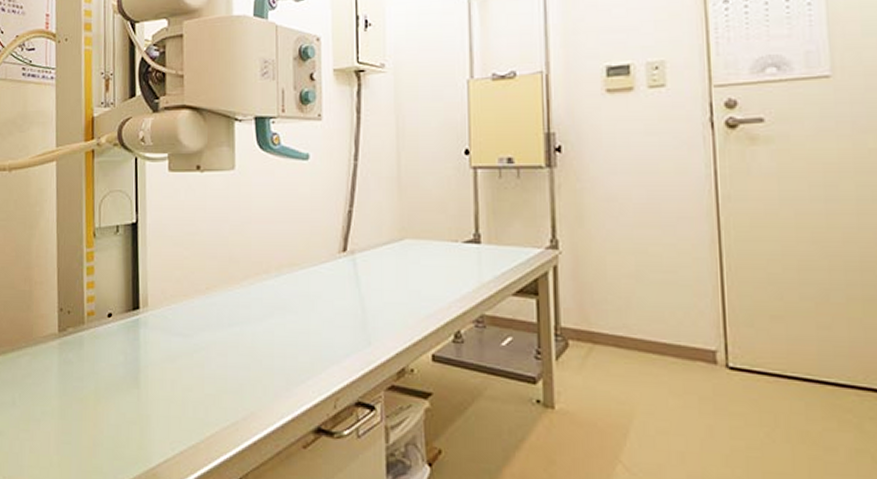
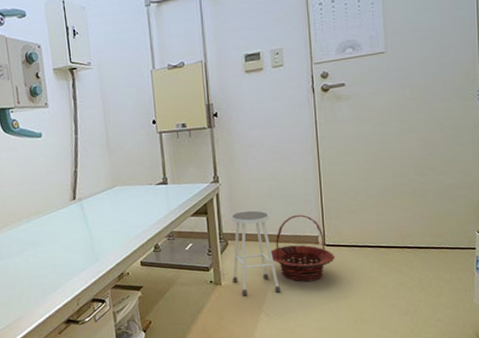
stool: none [572,297,652,435] -> present [231,210,281,295]
basket: none [636,313,744,424] -> present [271,214,335,282]

